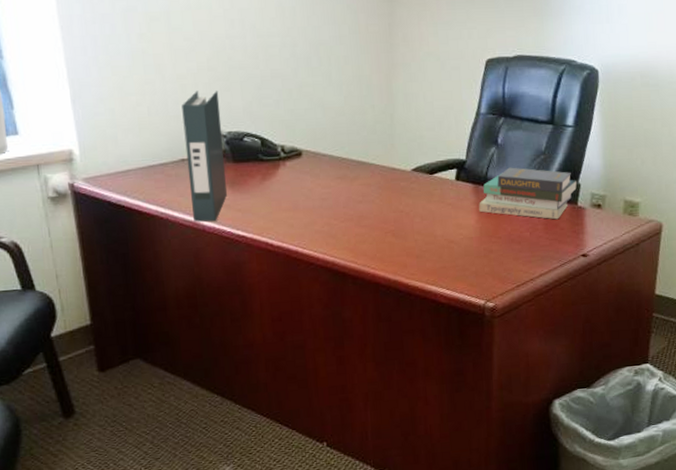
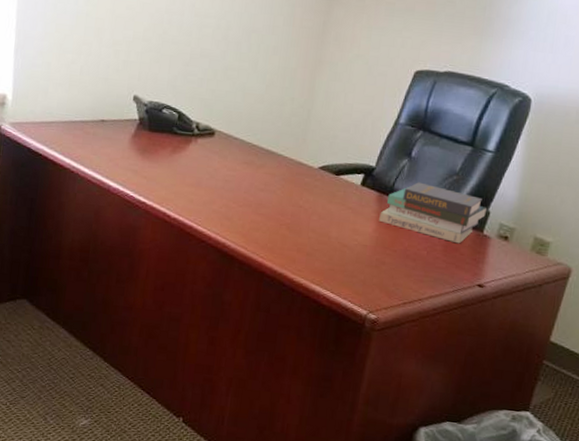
binder: present [181,90,227,222] -> none [101,58,148,184]

